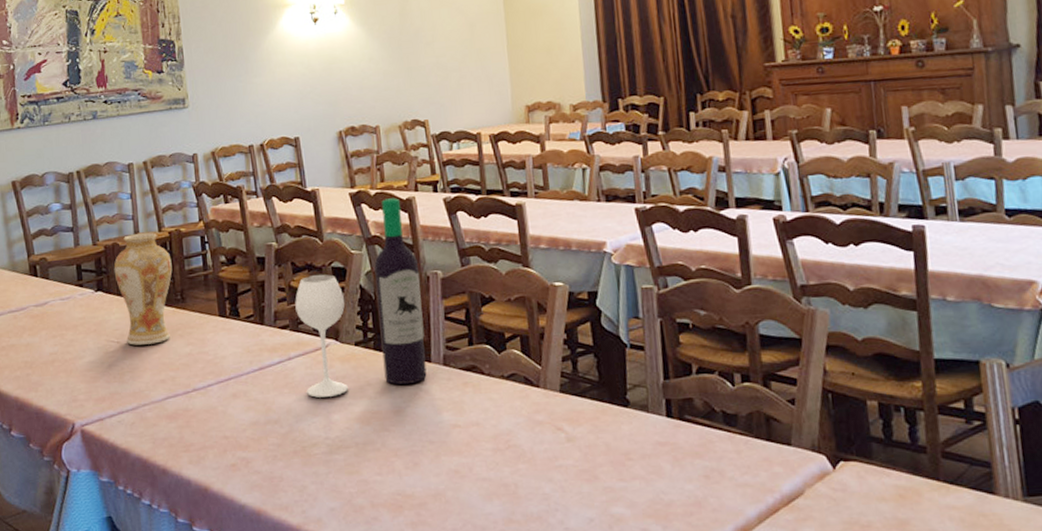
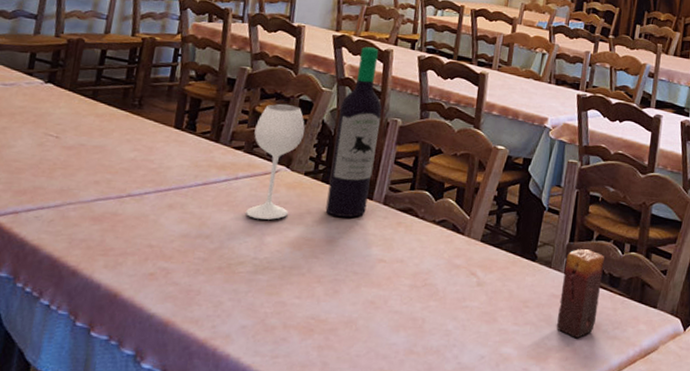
vase: present [113,233,173,345] -> none [67,33,139,145]
candle: none [665,386,718,490] -> present [556,249,604,339]

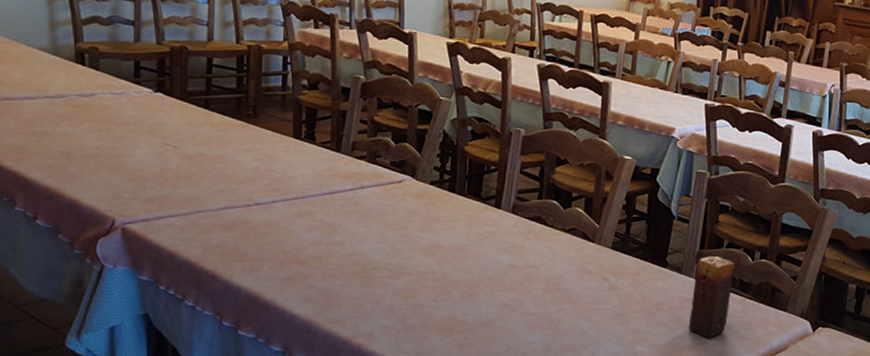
wine bottle: present [246,47,382,220] -> none [375,54,504,228]

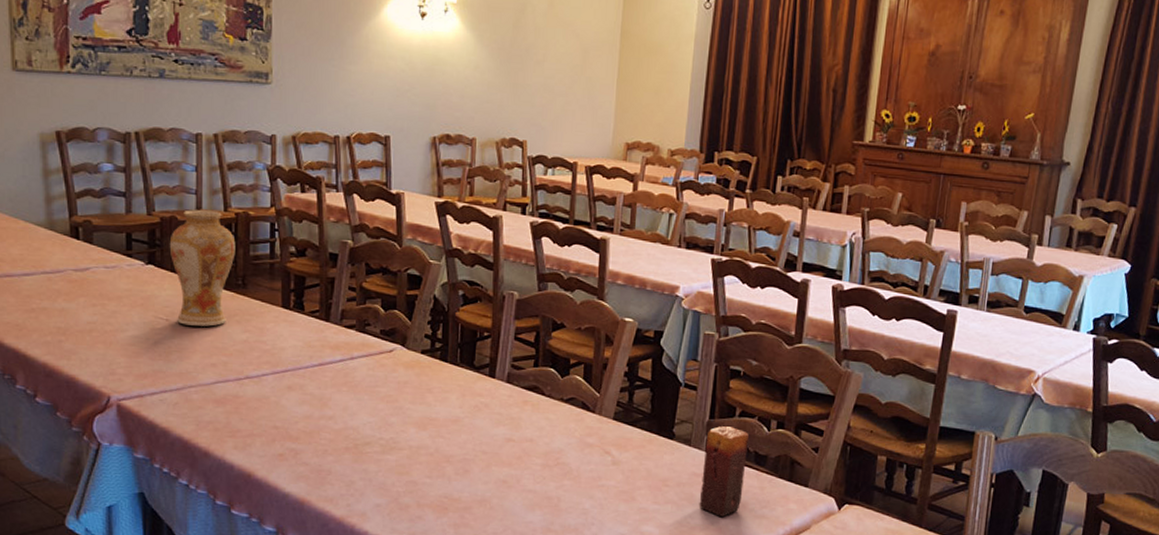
vase: none [179,40,248,154] -> present [169,209,236,327]

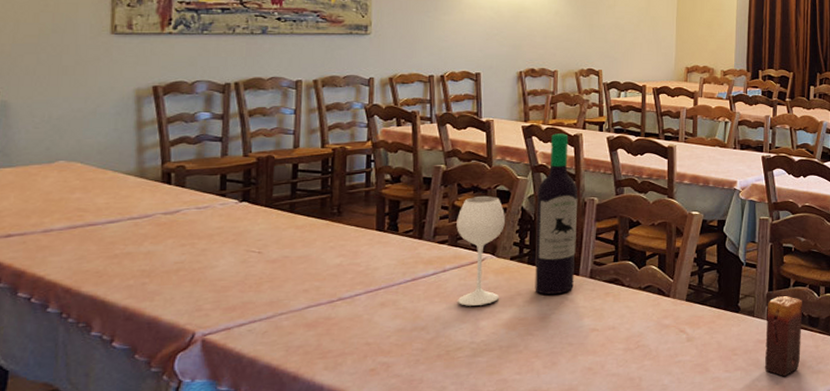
vase: present [169,209,236,327] -> none [264,148,332,256]
wine bottle: none [364,213,496,400] -> present [456,133,578,306]

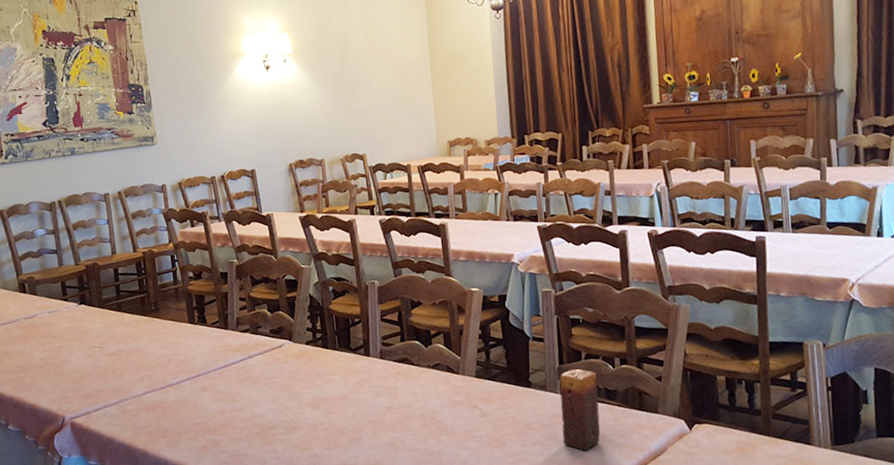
wine bottle: present [456,133,578,306] -> none [254,220,367,388]

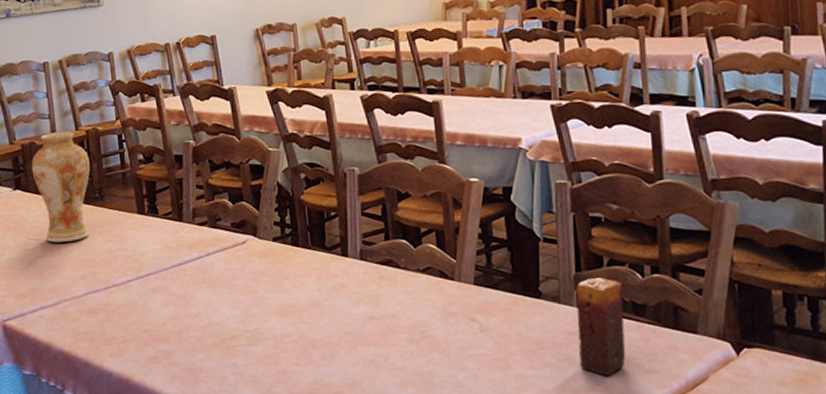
vase: none [94,253,147,350] -> present [31,131,90,243]

